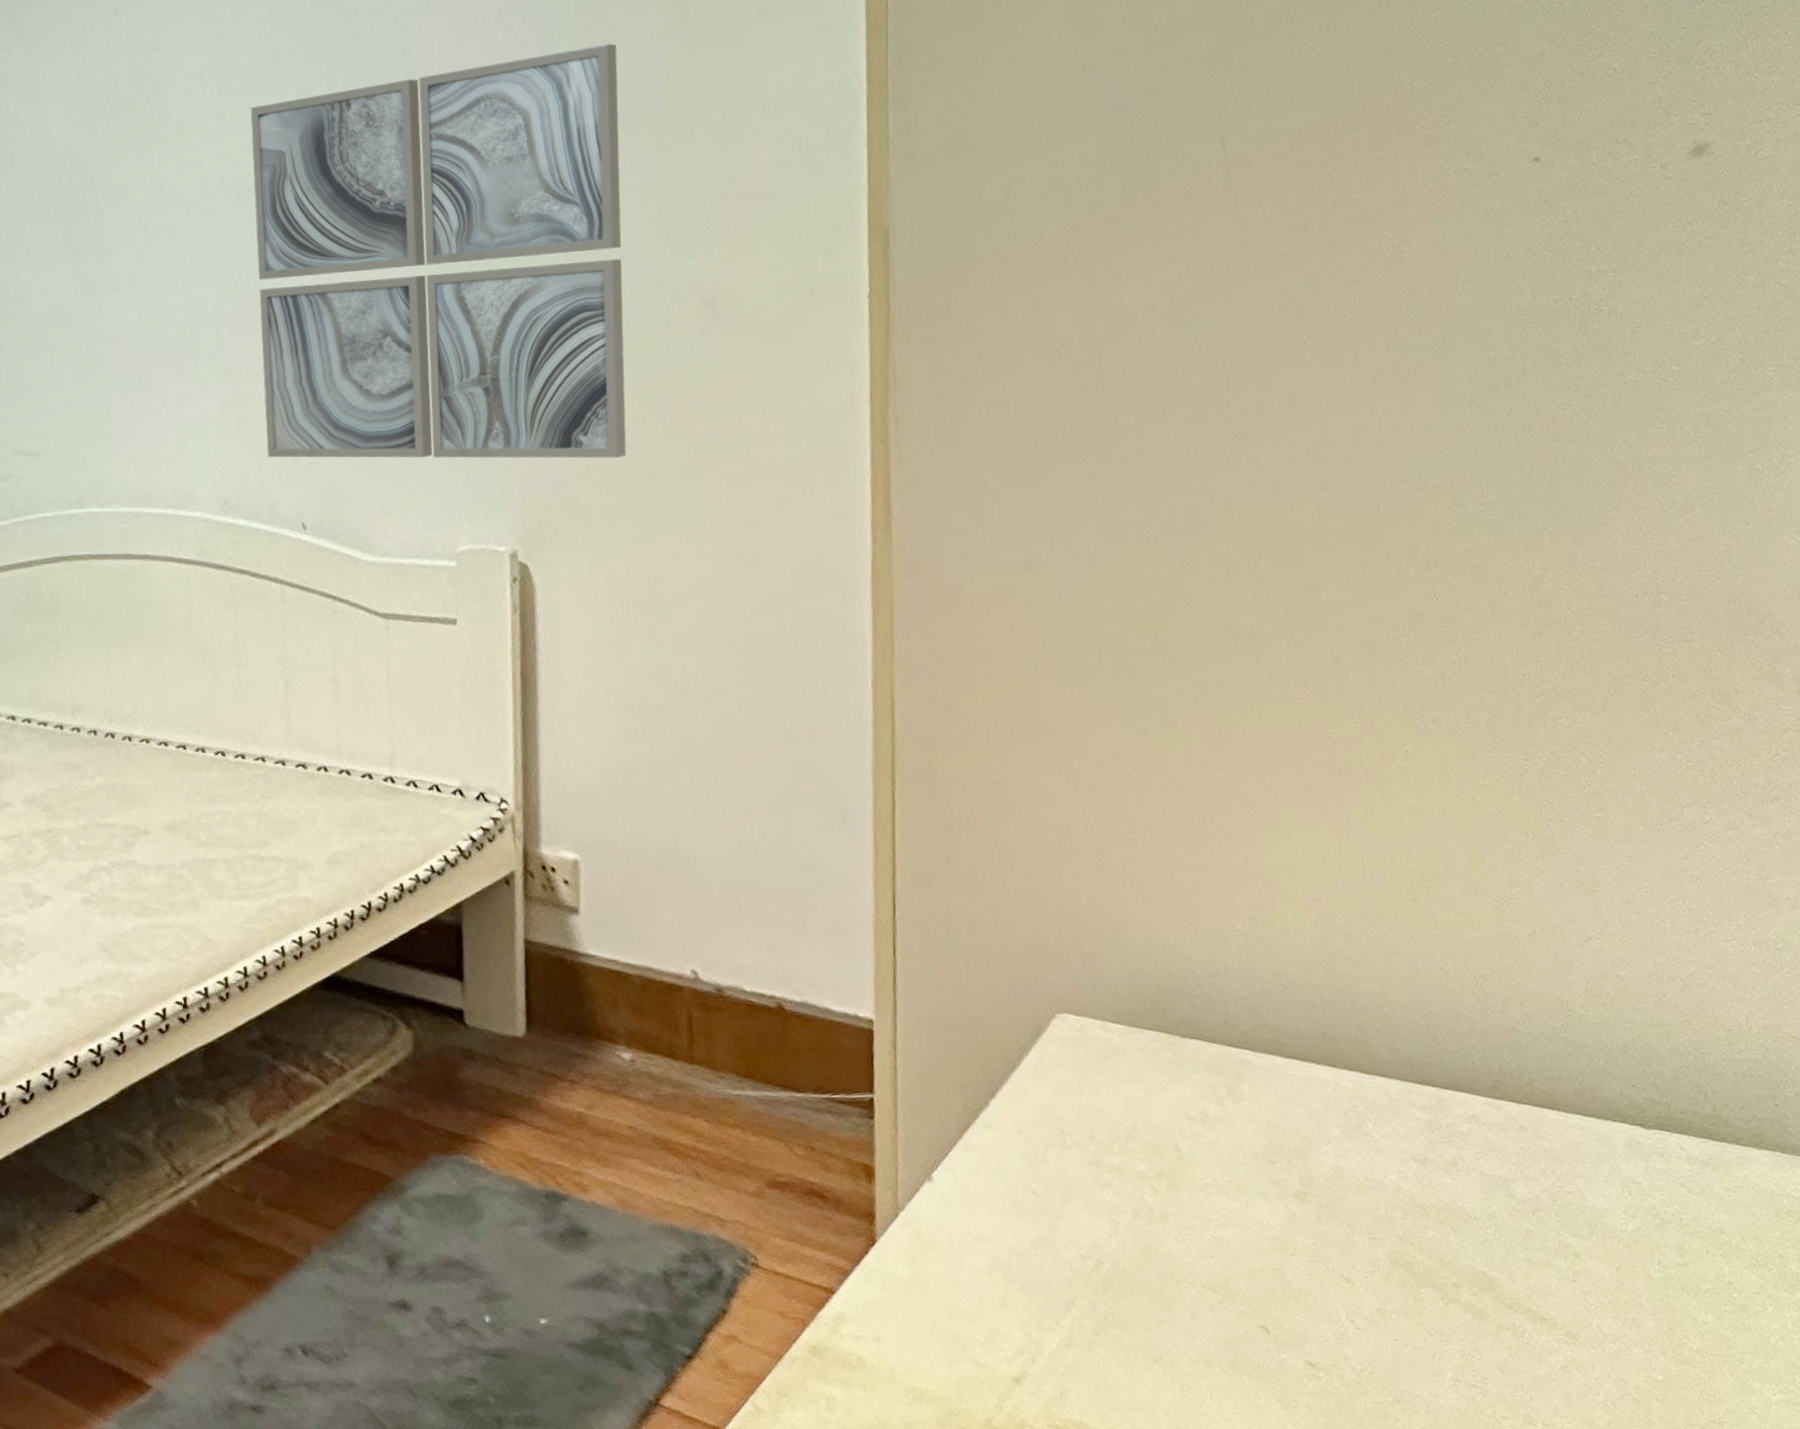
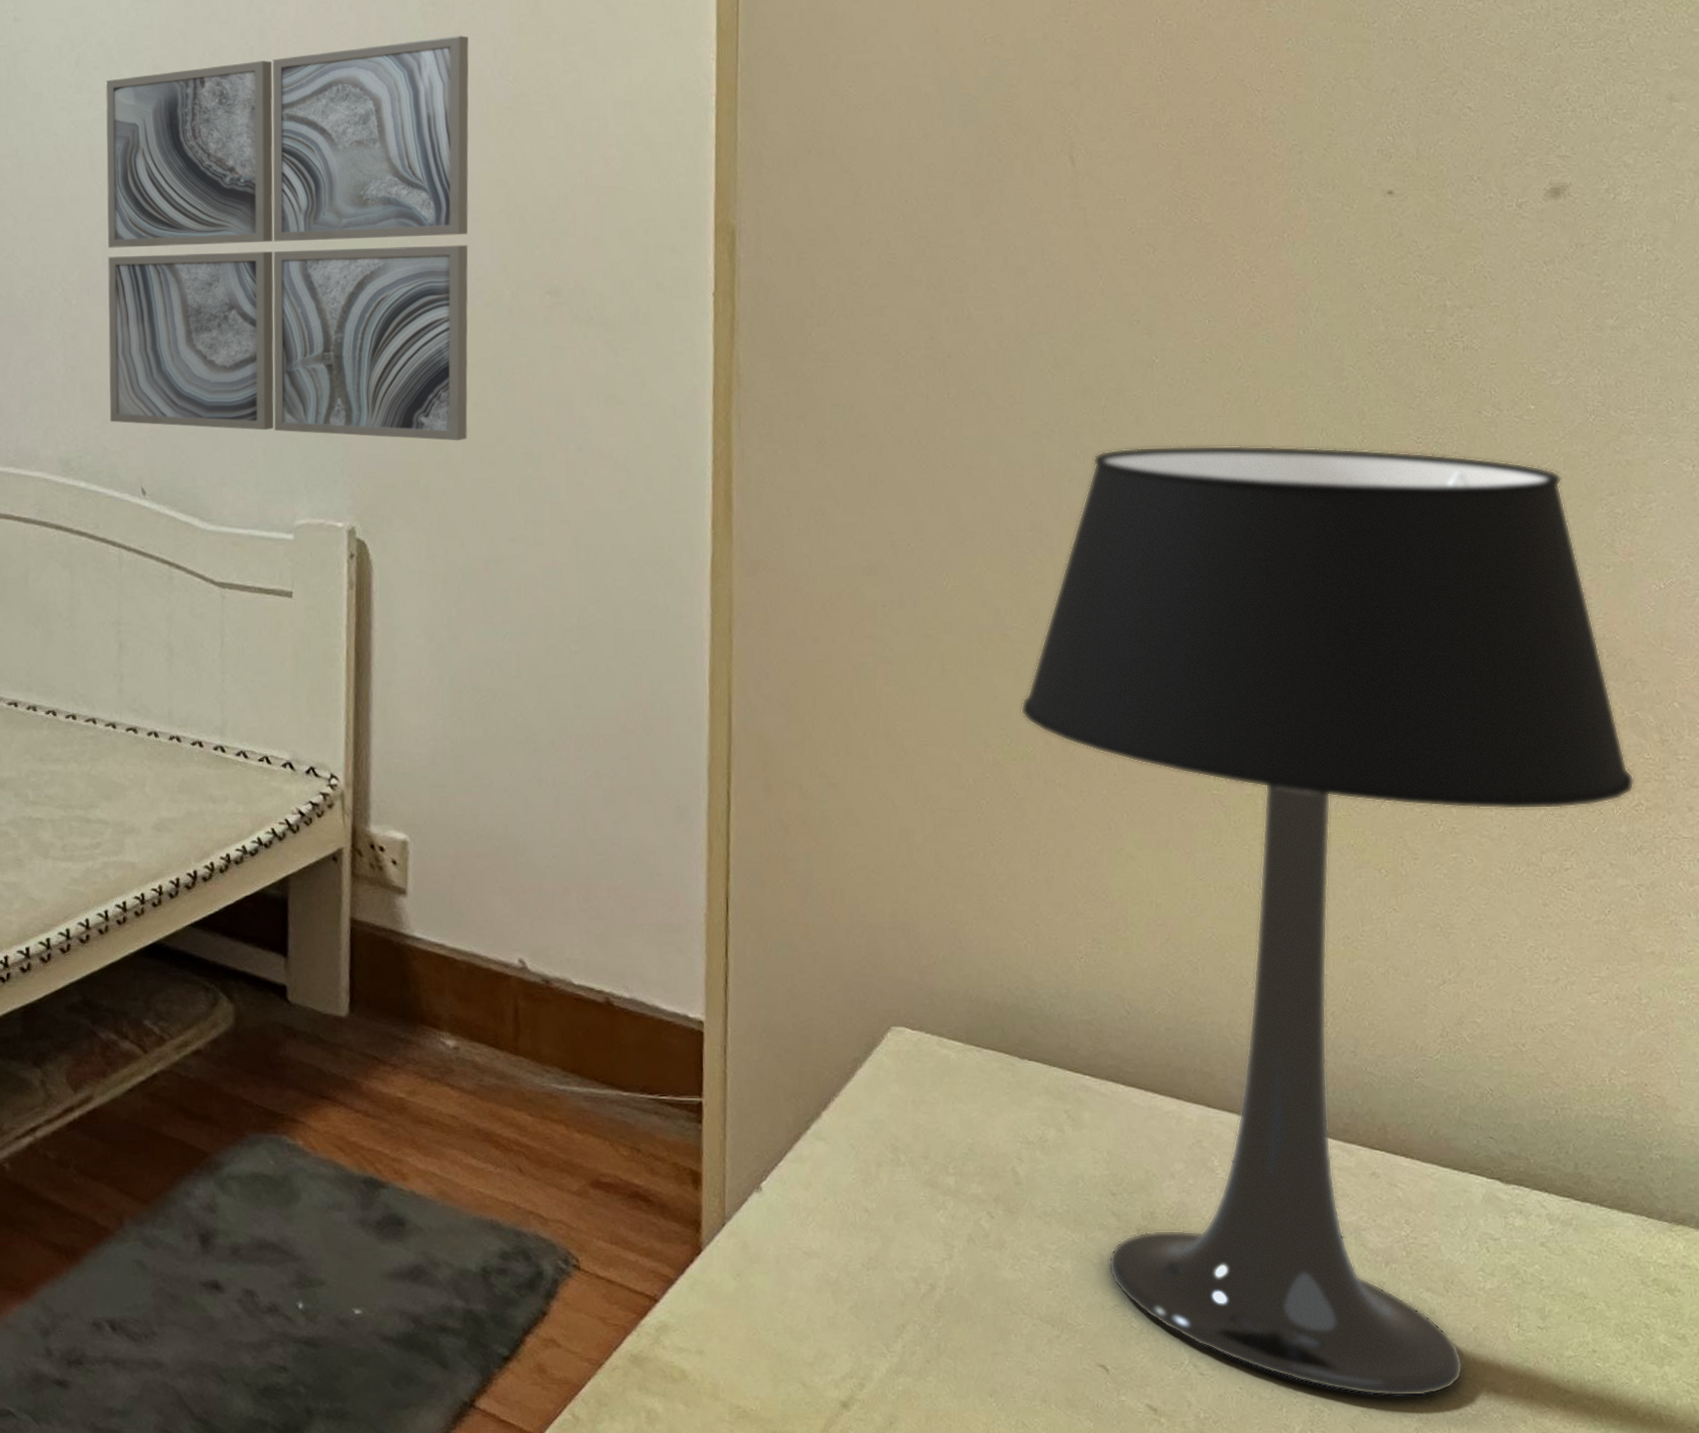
table lamp: none [1177,419,1772,1339] -> present [1020,445,1634,1397]

